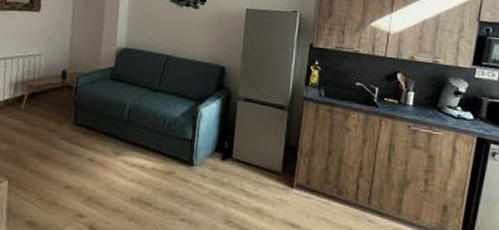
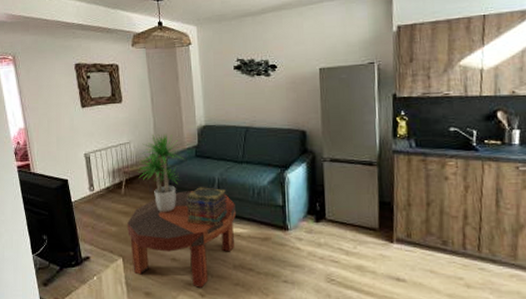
coffee table: none [18,113,144,220] -> present [127,191,237,288]
potted plant: none [43,49,99,134] -> present [137,133,186,212]
book stack: none [88,111,137,154] -> present [186,187,228,226]

